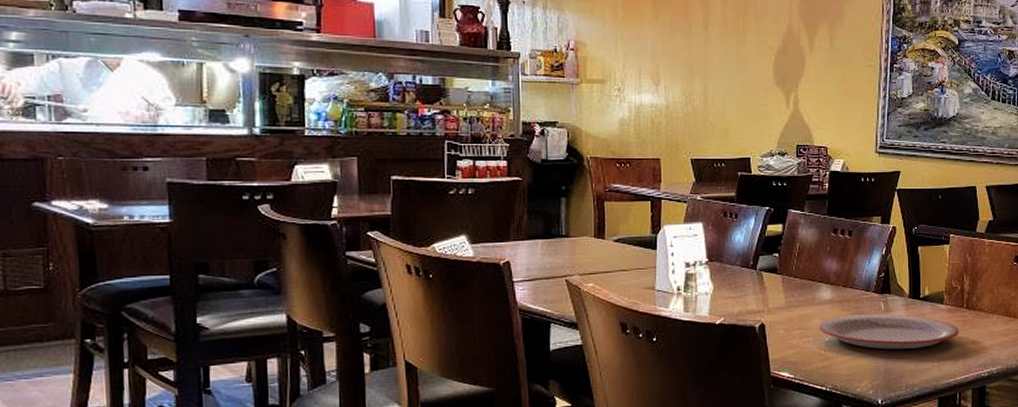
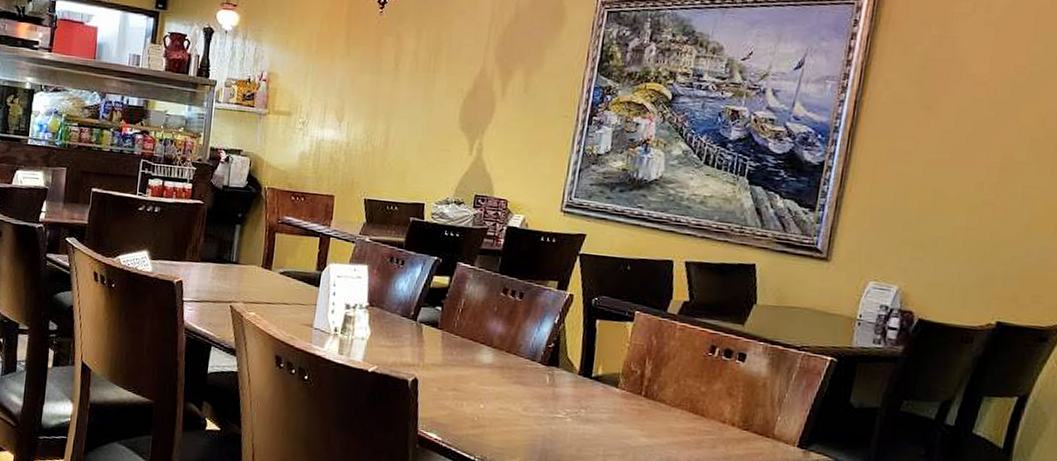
plate: present [819,314,959,350] -> none [475,383,633,433]

